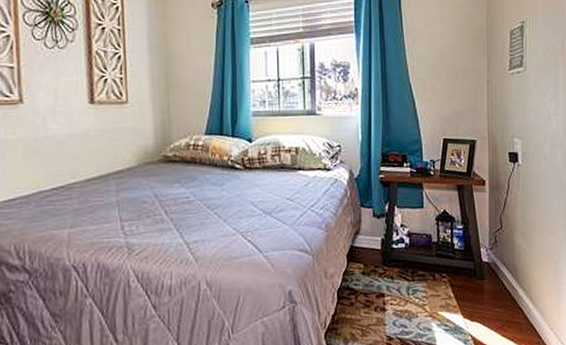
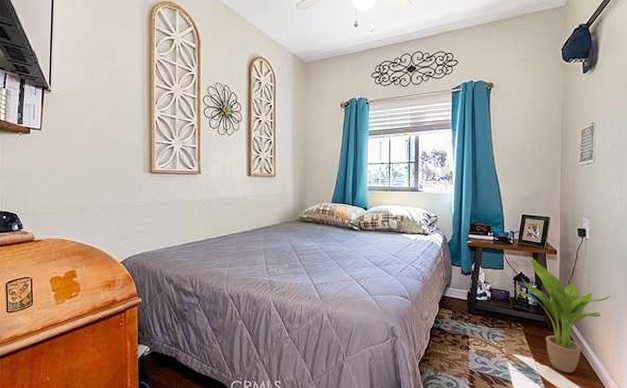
potted plant: none [437,193,548,329] -> present [514,259,611,373]

